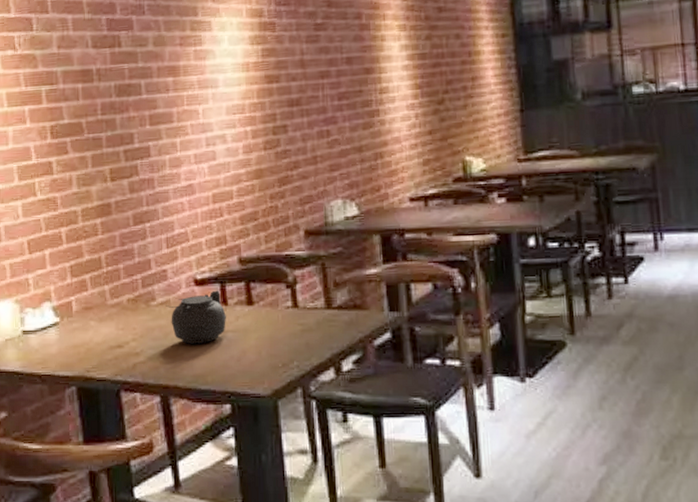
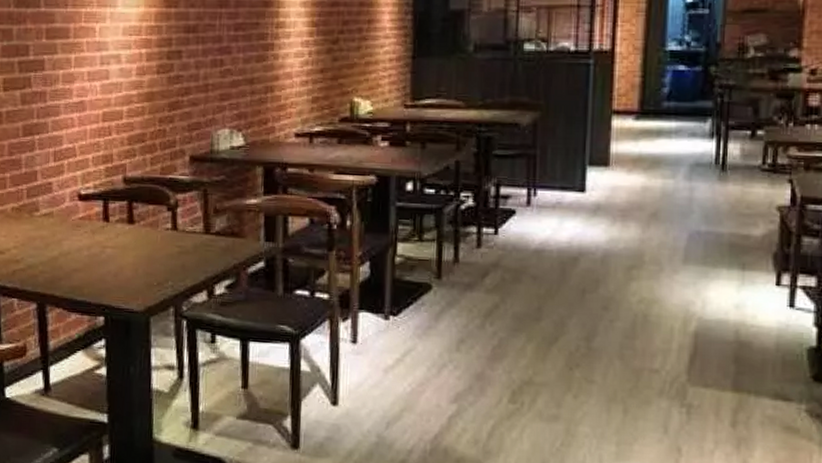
teapot: present [166,290,226,344] -> none [49,206,107,257]

